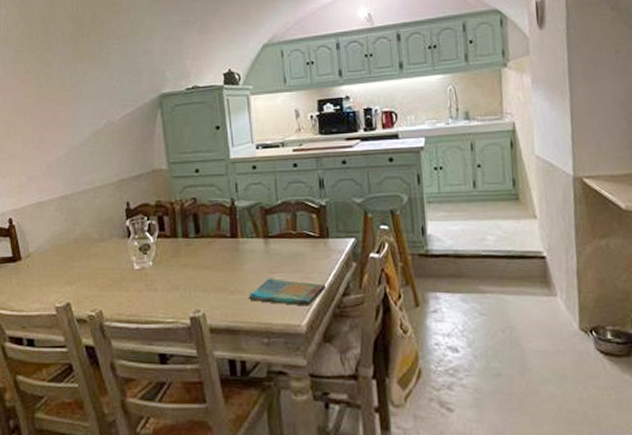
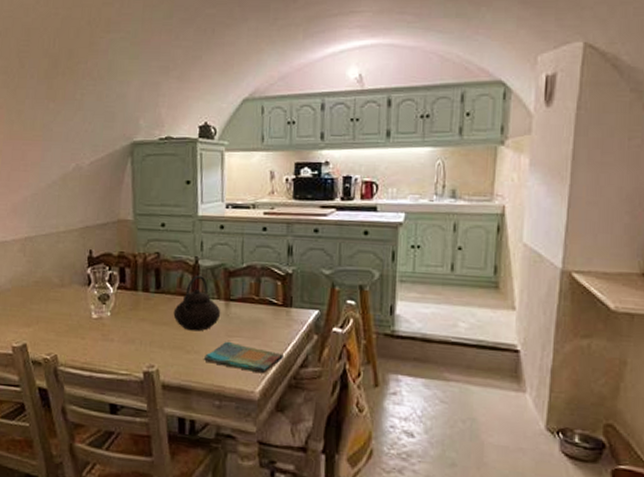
teapot: none [214,217,261,272] -> present [173,276,221,331]

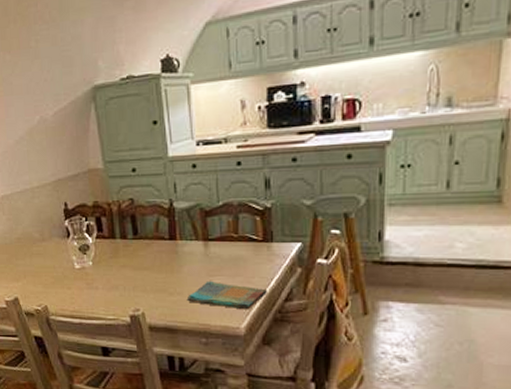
teapot: present [173,276,221,331] -> none [153,218,201,273]

